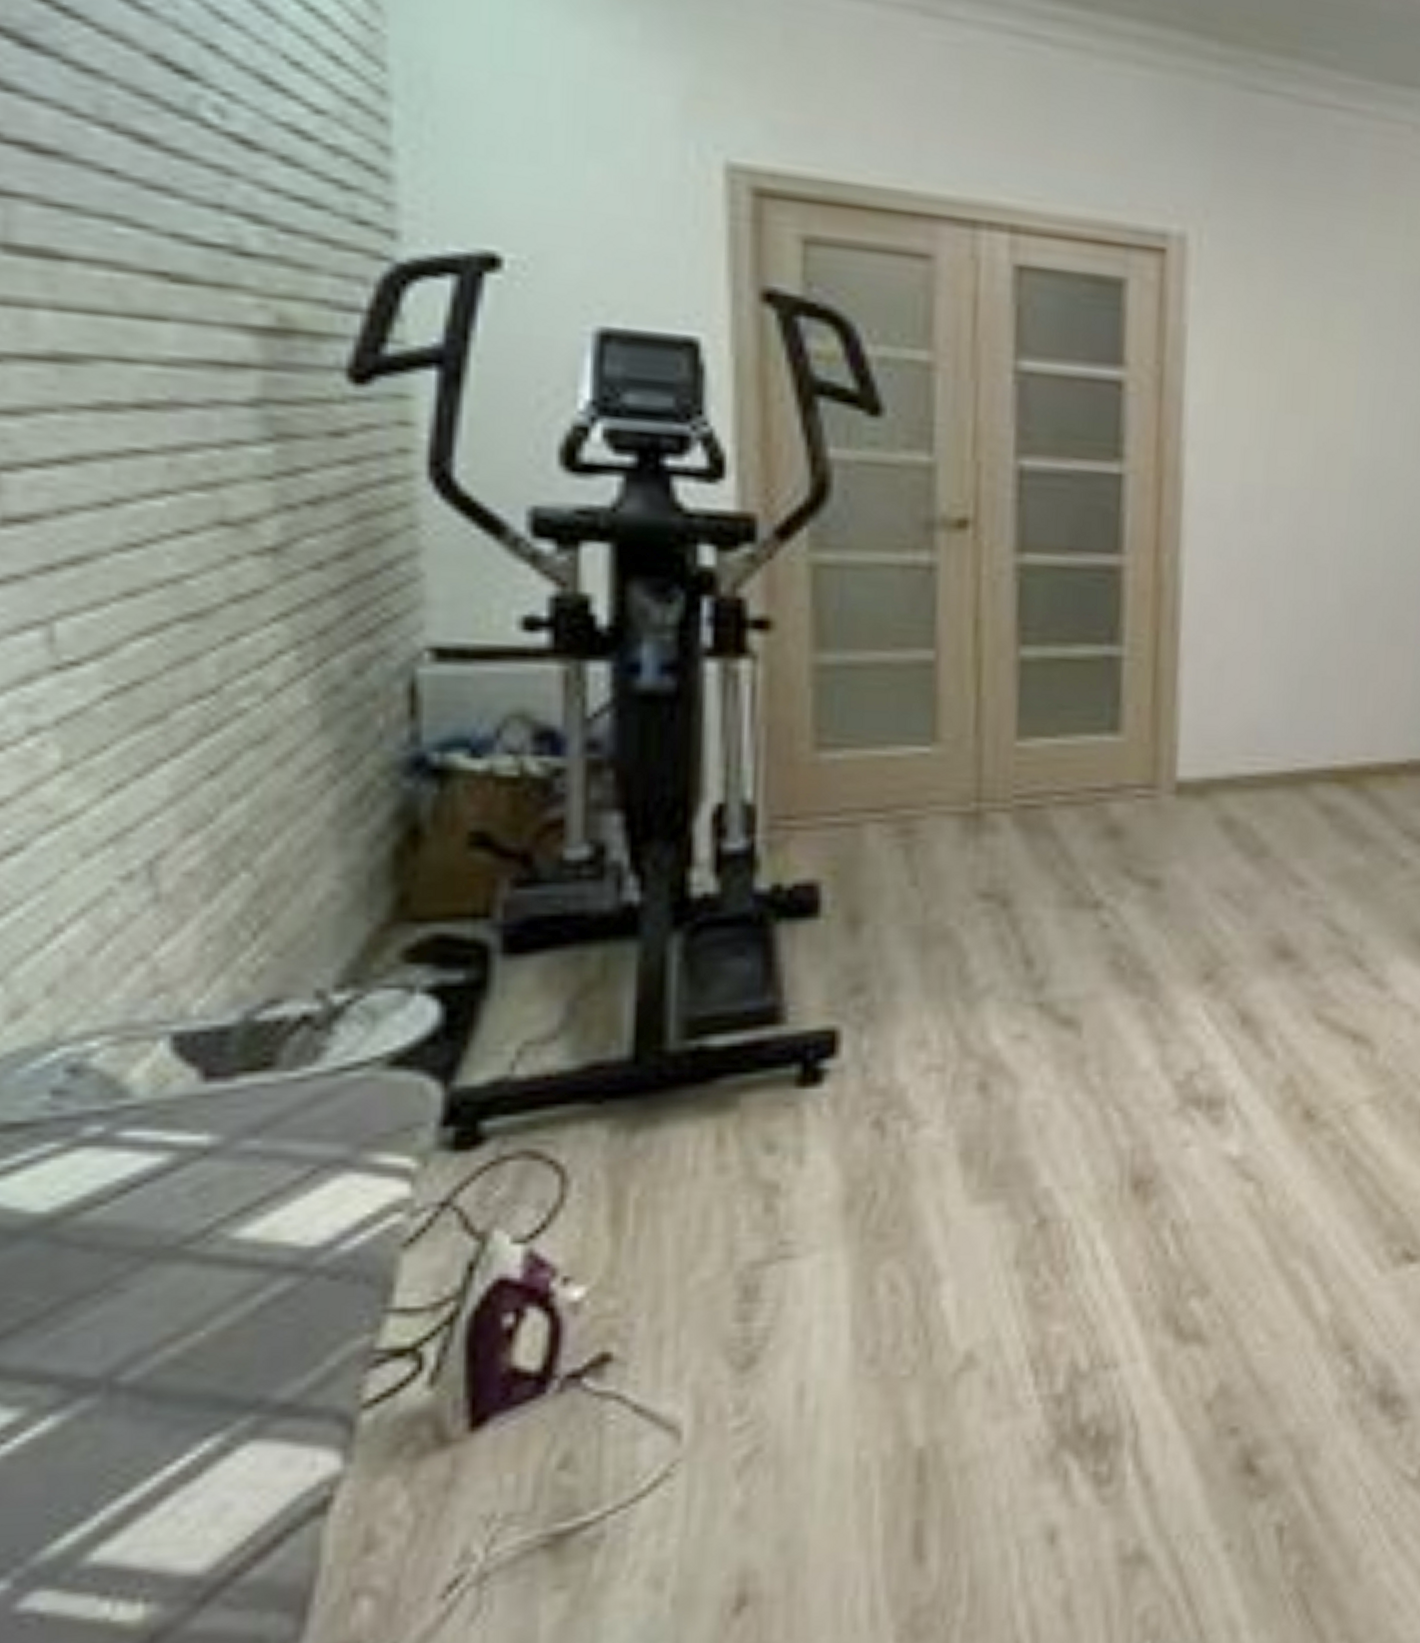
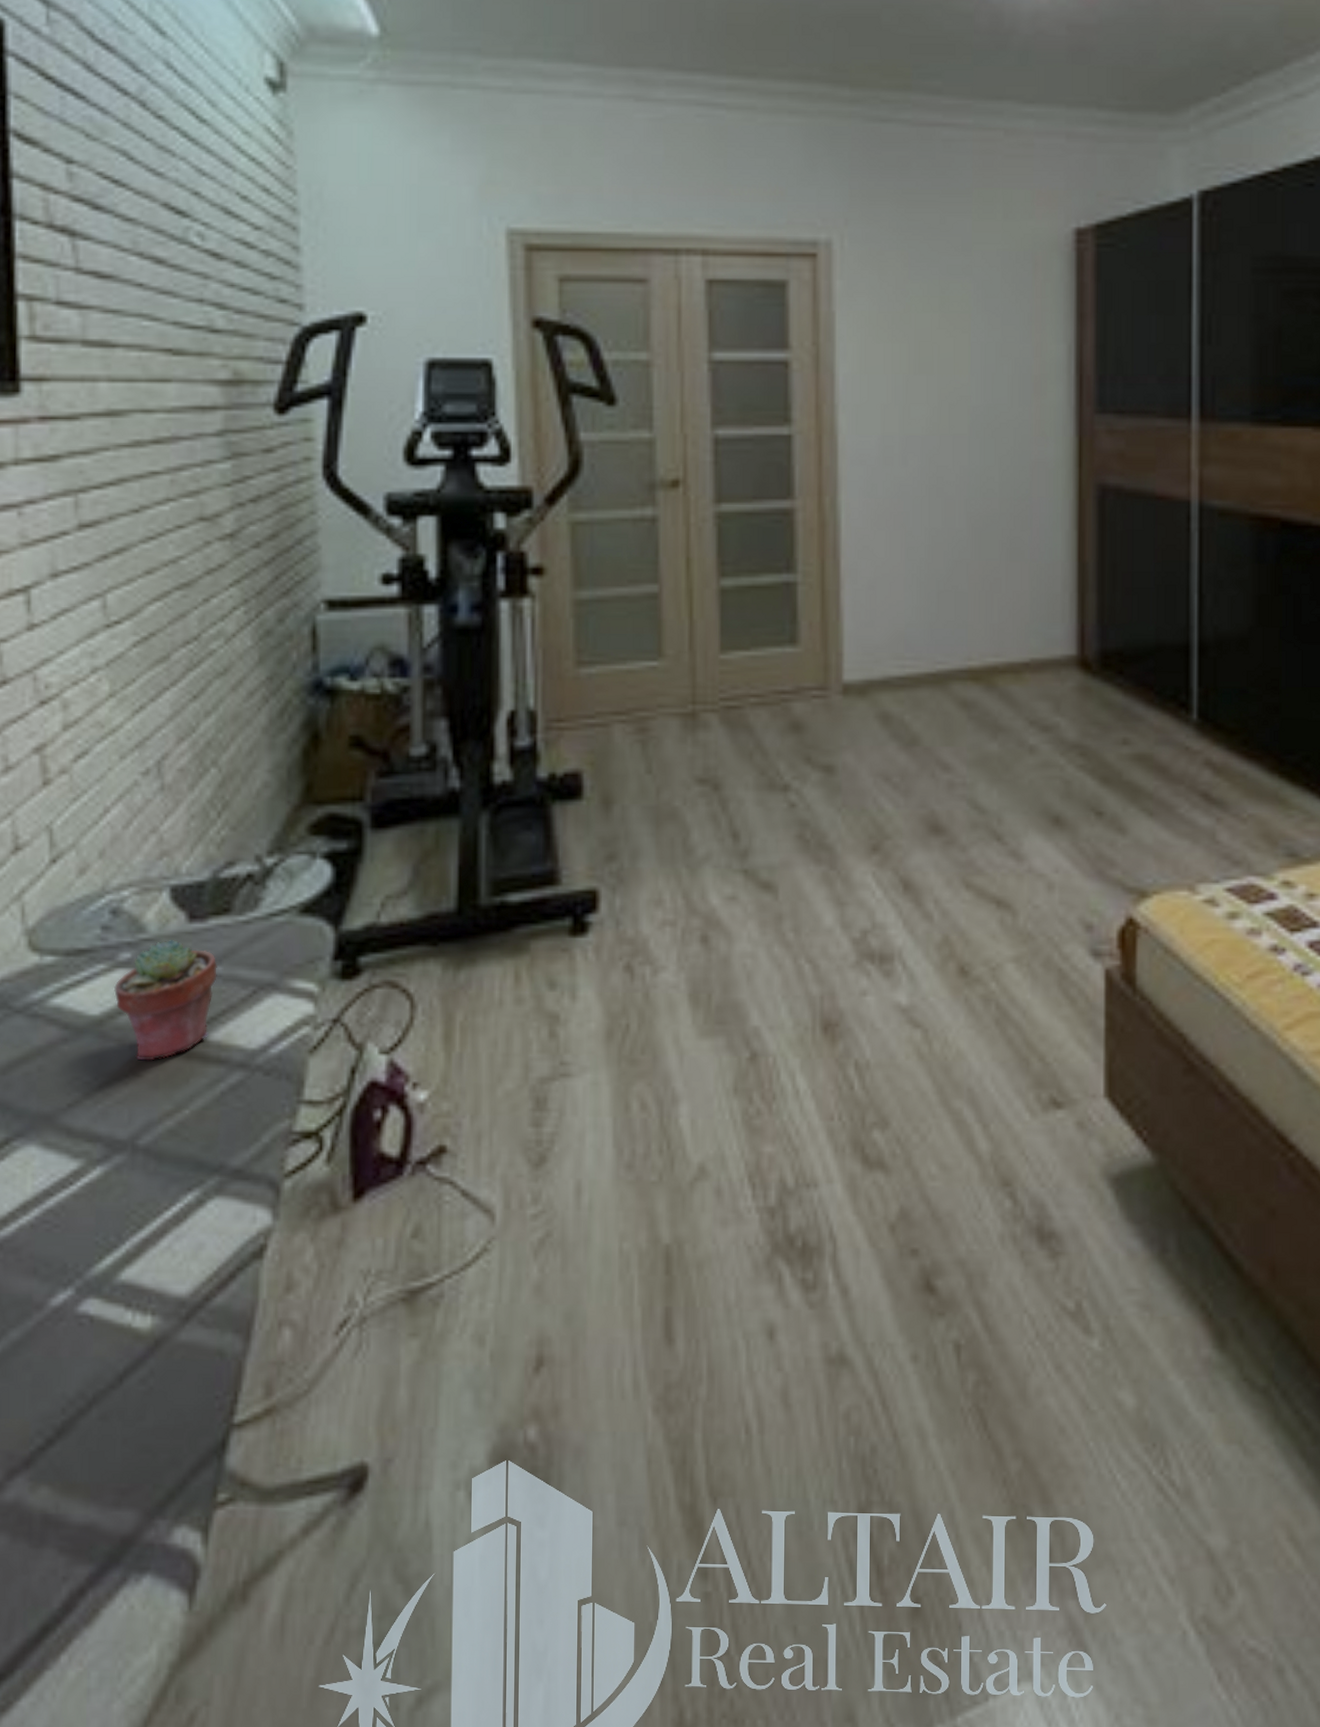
potted succulent: none [73,1105,252,1270] -> present [113,939,217,1061]

